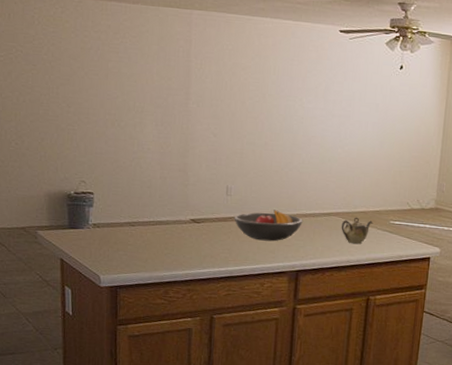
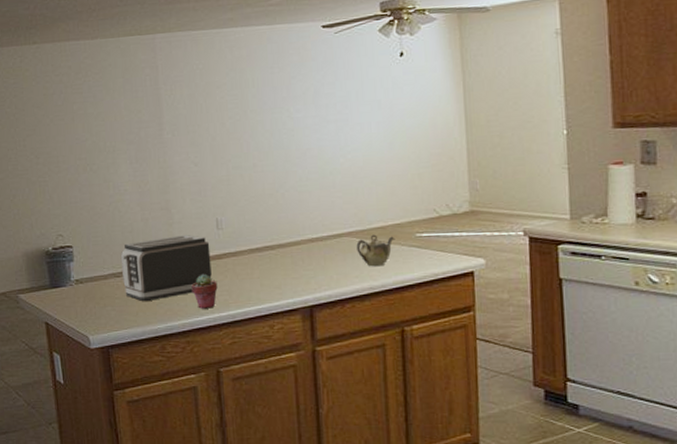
toaster: none [137,196,218,251] -> present [120,235,212,301]
potted succulent: none [197,232,221,263] -> present [191,273,218,309]
fruit bowl: present [234,209,303,242] -> none [229,238,310,276]

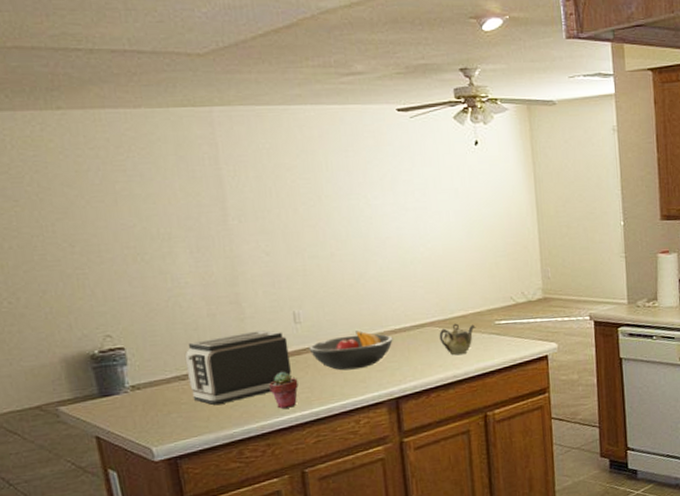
fruit bowl: none [229,238,310,276] -> present [309,330,393,371]

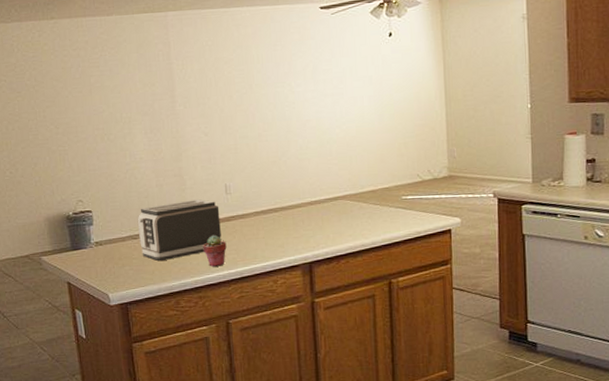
fruit bowl: present [309,330,393,371] -> none [237,202,309,236]
teapot: present [439,323,476,355] -> none [350,197,384,226]

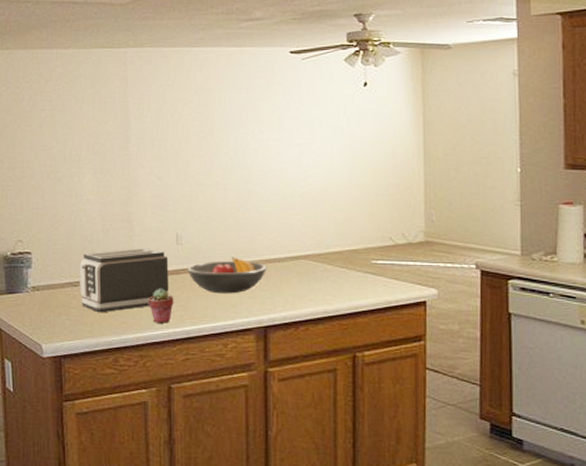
fruit bowl: none [237,202,309,236] -> present [187,257,267,294]

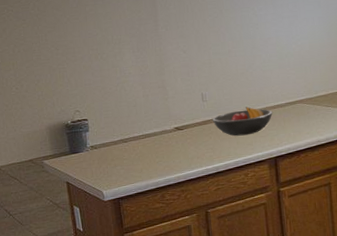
toaster: present [79,248,169,312] -> none [127,106,199,160]
potted succulent: present [148,288,174,323] -> none [184,136,204,164]

